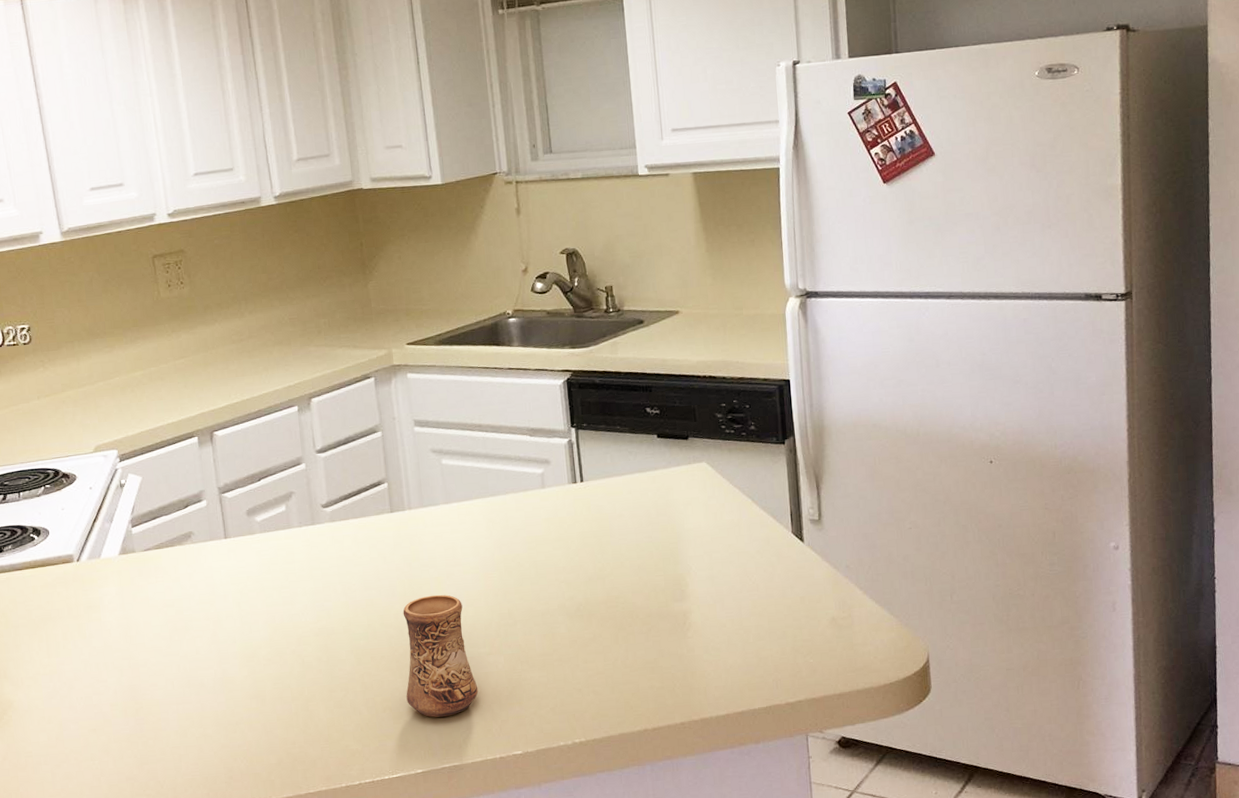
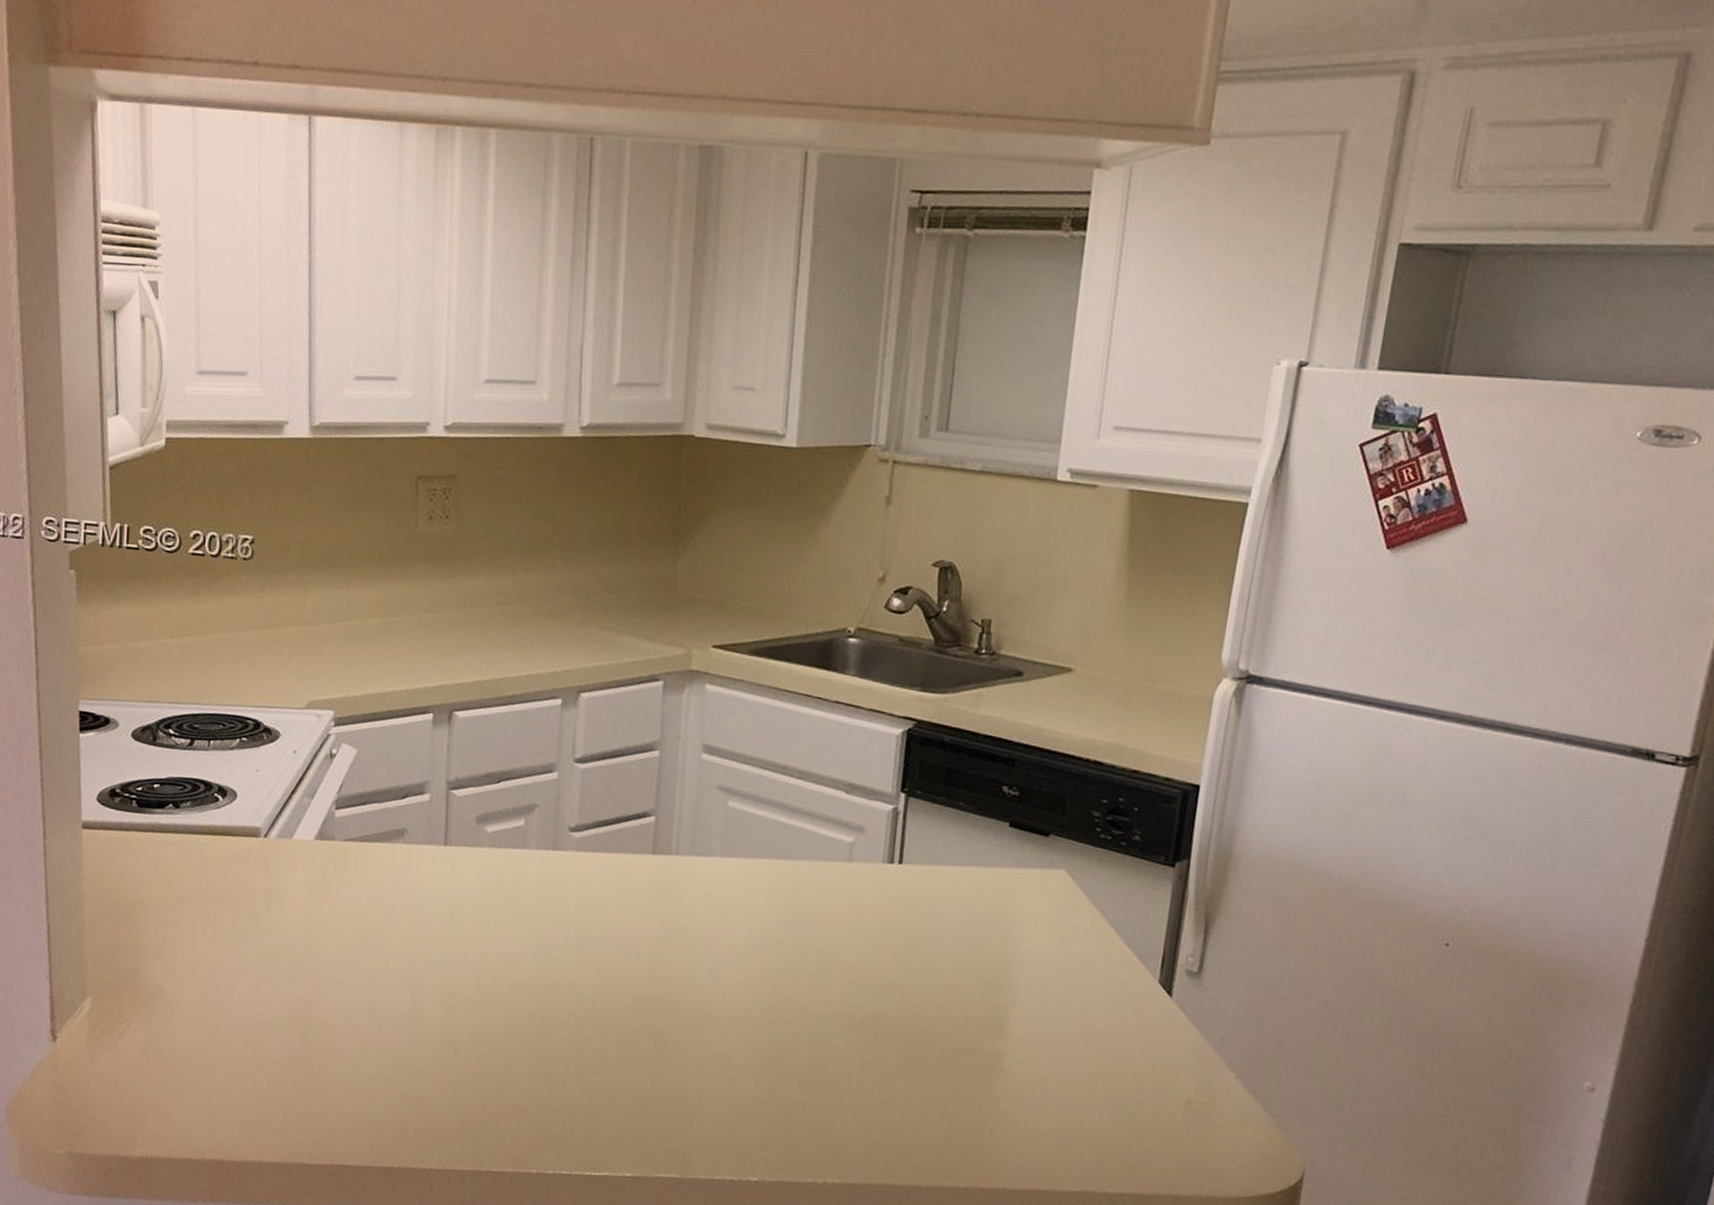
cup: present [403,594,479,717] -> none [629,965,720,1117]

